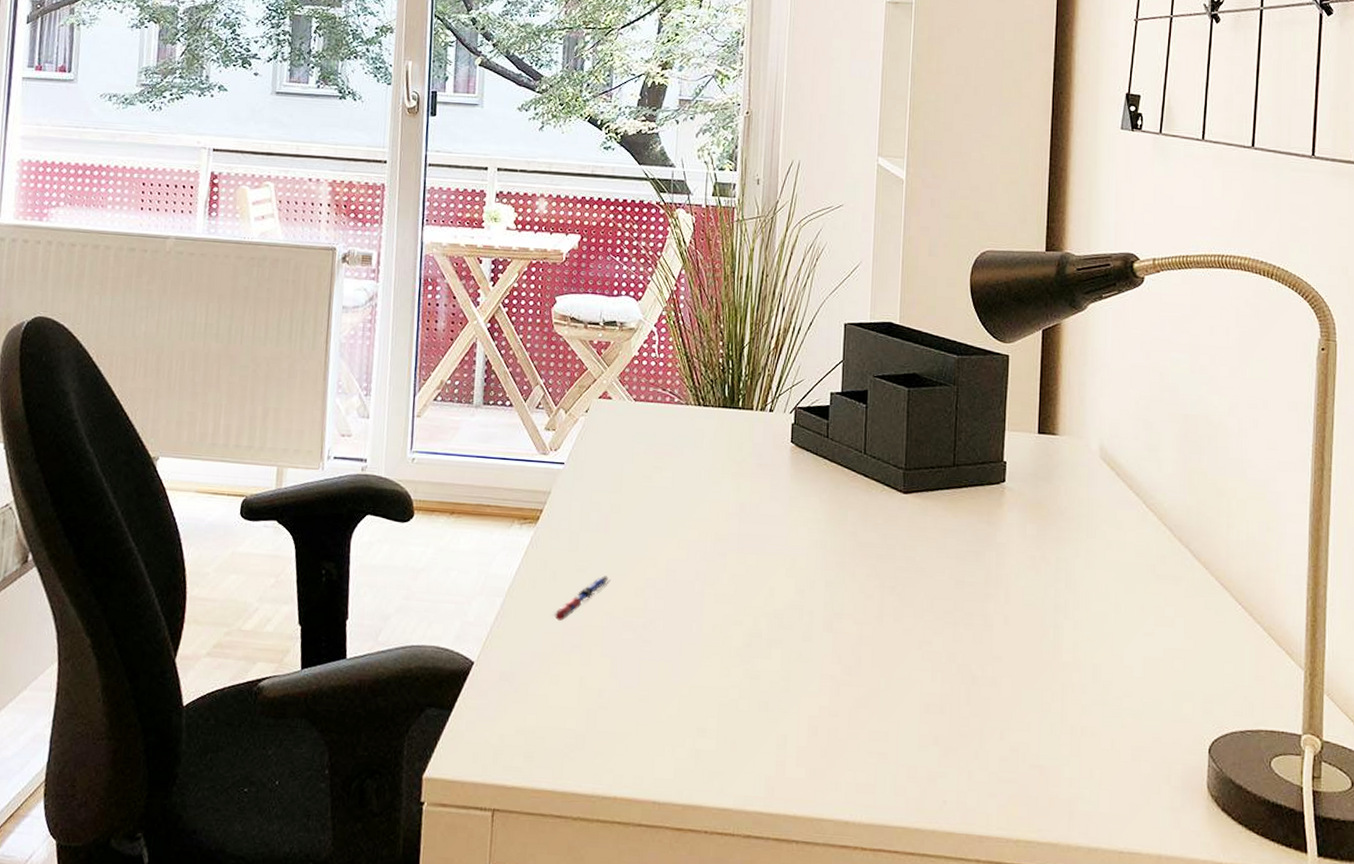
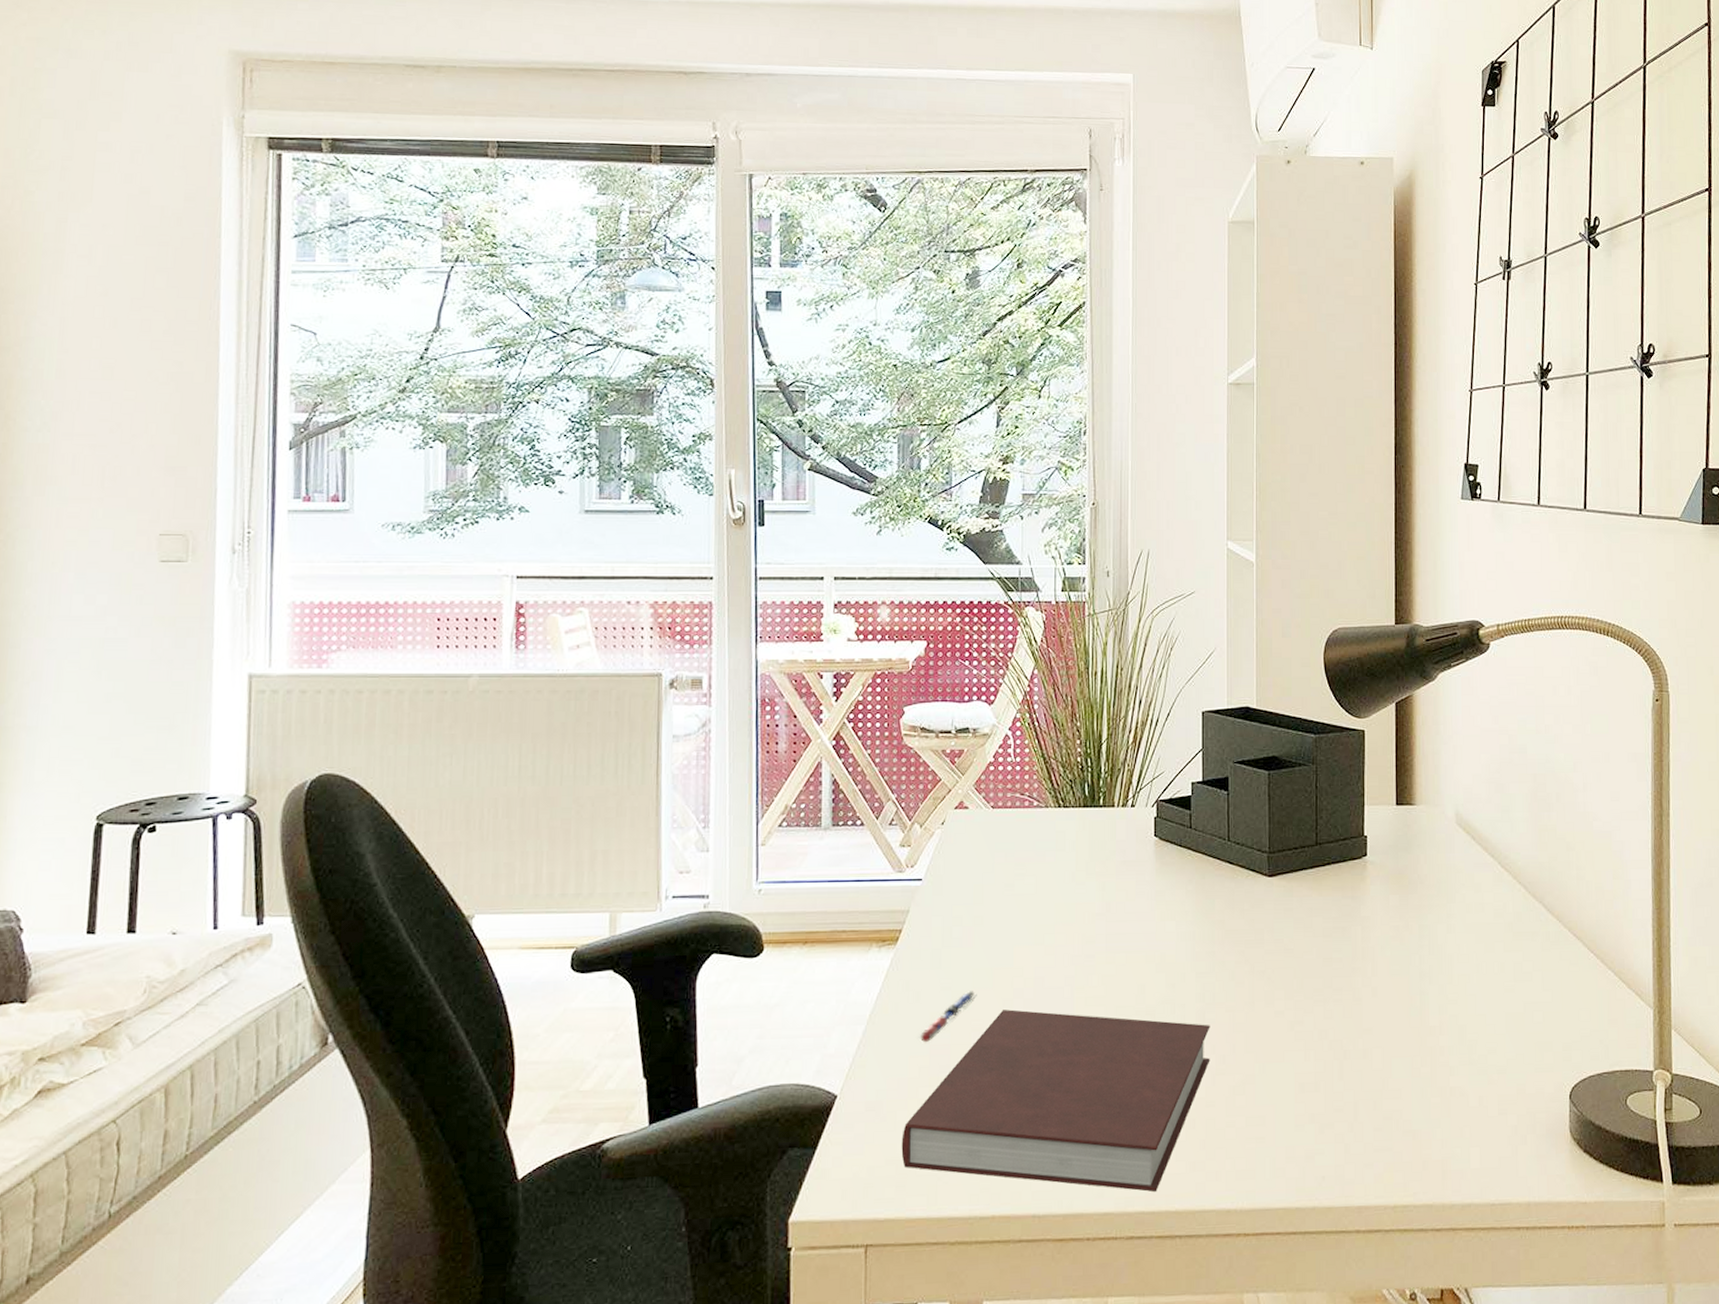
notebook: none [531,597,837,794] -> present [901,1009,1210,1192]

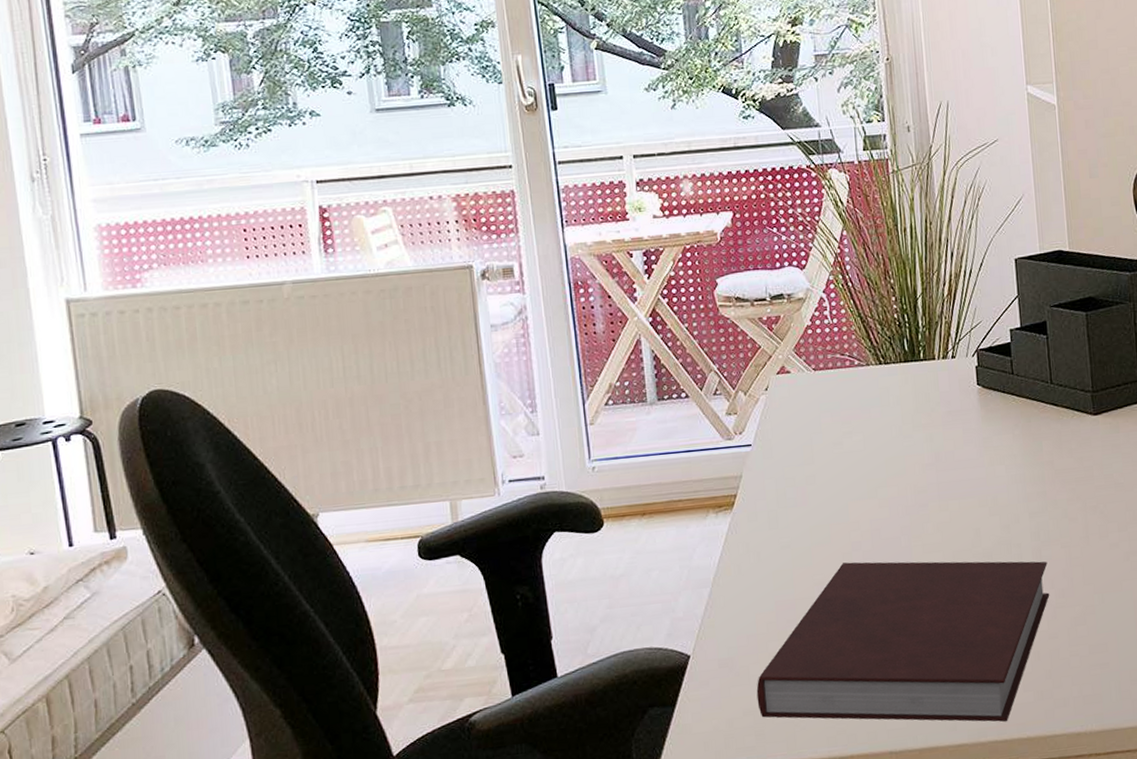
pen: present [918,991,977,1042] -> none [763,547,816,599]

